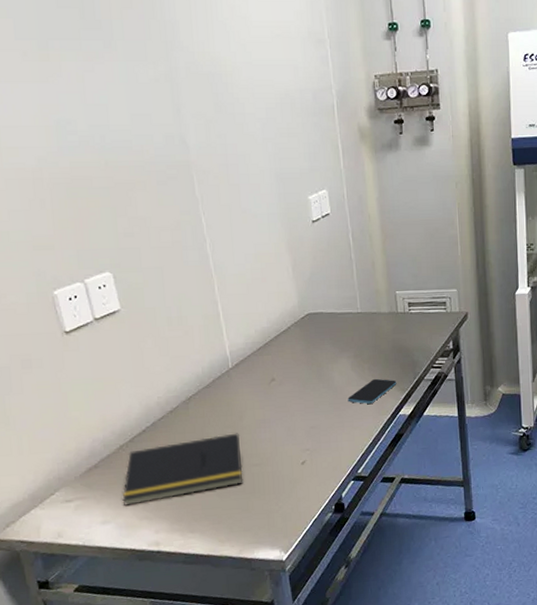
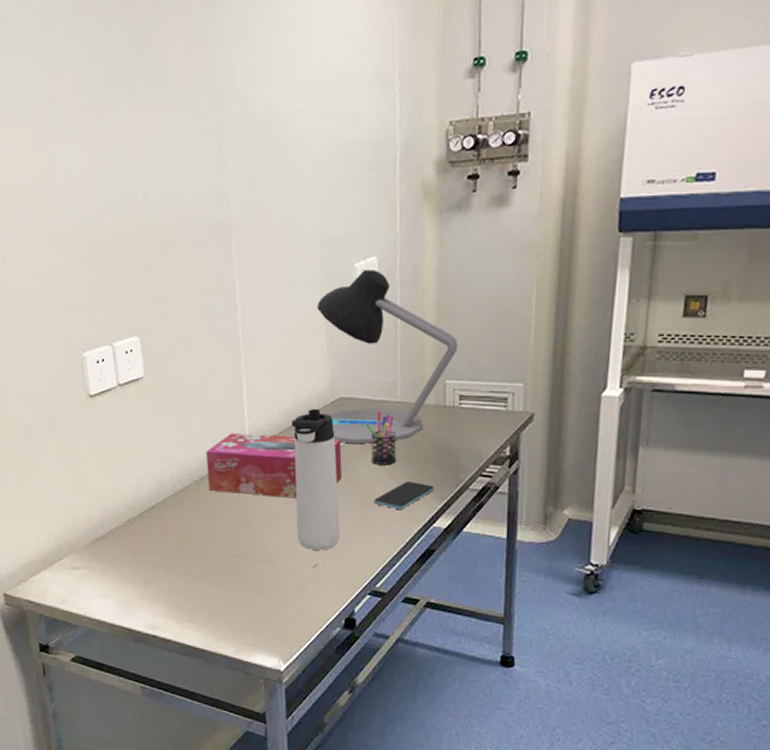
notepad: present [122,433,244,506] -> none [125,522,249,583]
tissue box: none [190,350,319,409] -> present [206,433,343,499]
thermos bottle: none [268,324,322,449] -> present [291,408,340,550]
desk lamp: none [280,201,403,353] -> present [317,270,458,444]
pen holder: none [333,321,362,368] -> present [365,410,397,465]

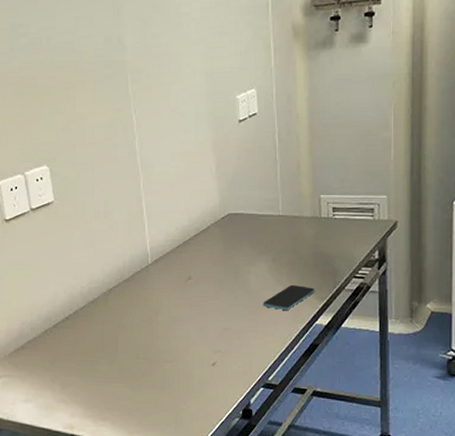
tissue box: present [206,433,343,499] -> none [112,249,234,305]
thermos bottle: present [291,408,340,550] -> none [187,224,234,350]
desk lamp: present [317,270,458,444] -> none [206,101,329,254]
pen holder: present [365,410,397,465] -> none [252,224,280,272]

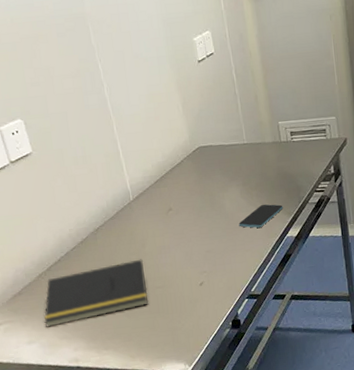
notepad: none [43,328,155,387] -> present [44,259,149,327]

